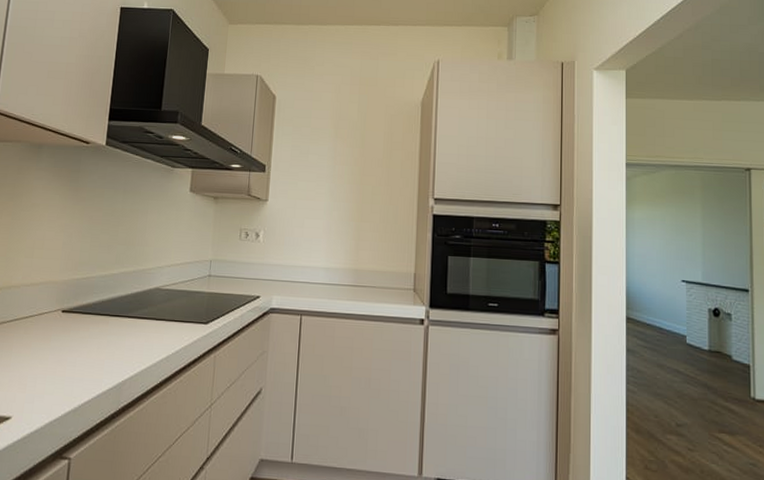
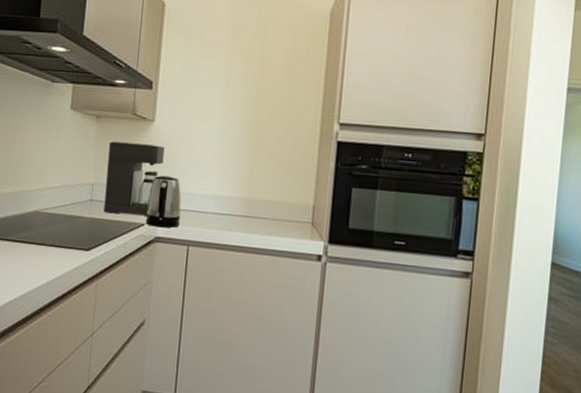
coffee maker: none [221,220,277,289] -> present [104,141,164,216]
kettle: none [260,250,294,299] -> present [145,175,182,228]

